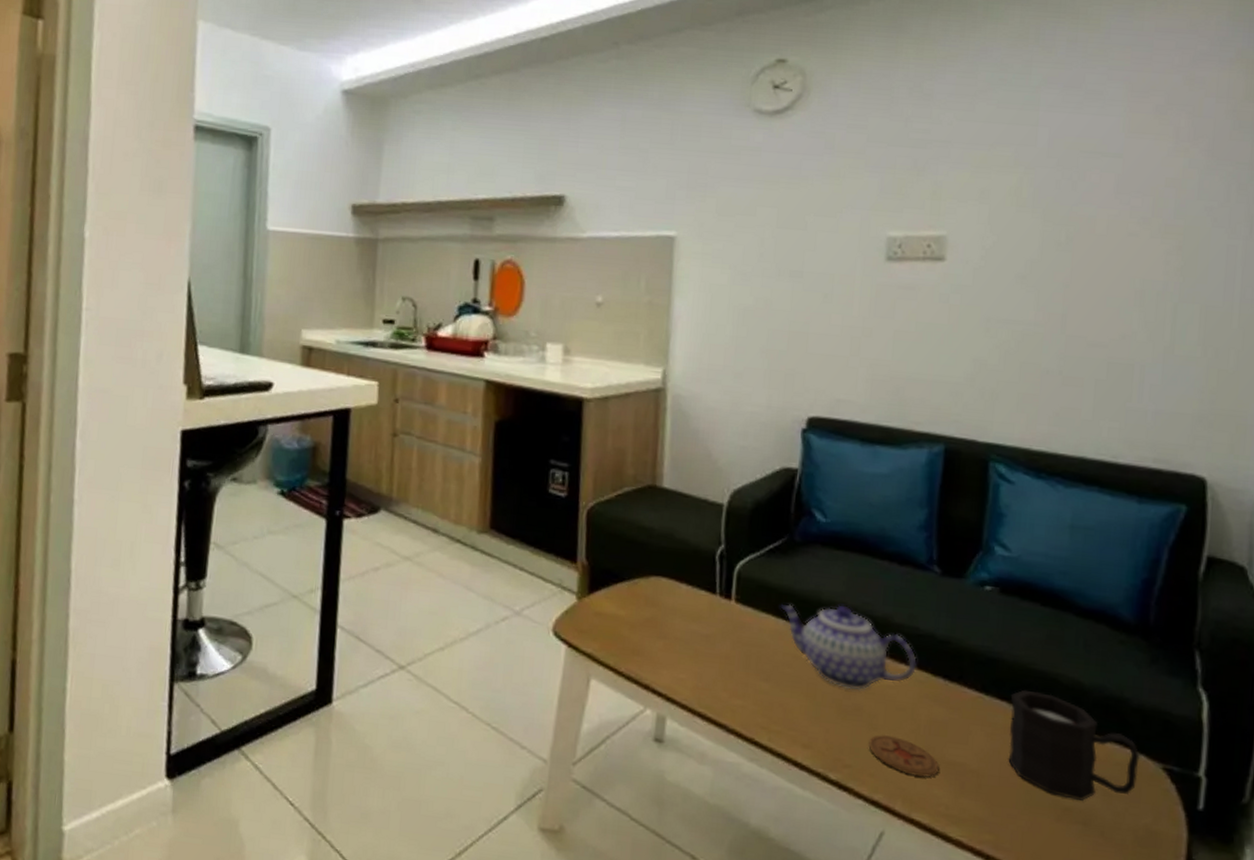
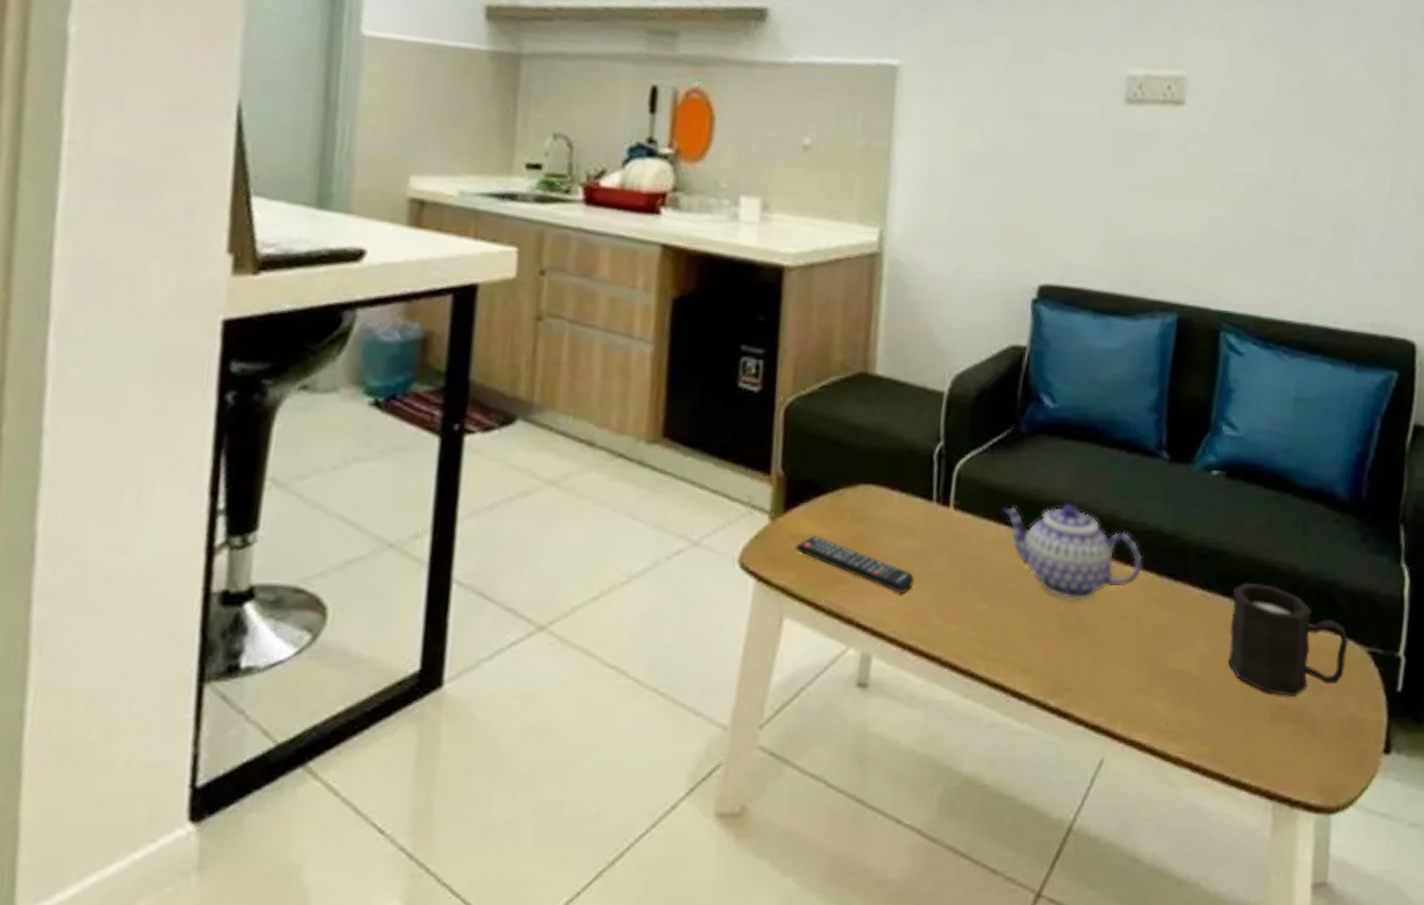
remote control: none [598,615,702,669] -> present [795,536,914,593]
coaster: present [868,734,939,777] -> none [1091,648,1161,691]

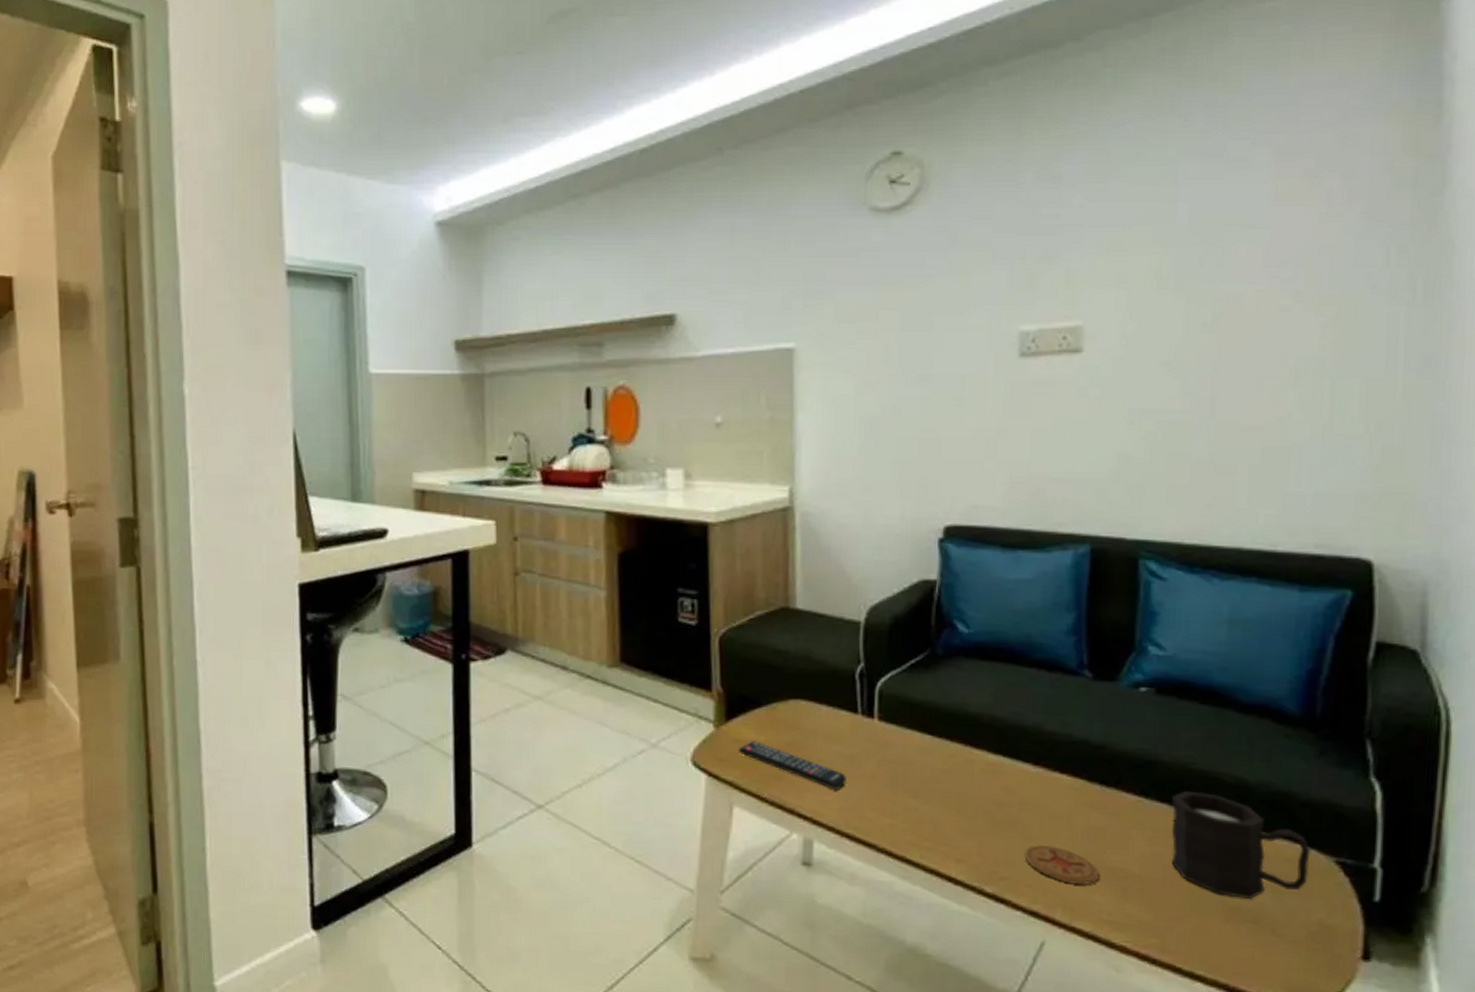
teapot: present [1002,503,1143,601] -> none [925,716,1071,802]
coaster: none [1091,648,1161,691] -> present [1024,844,1100,885]

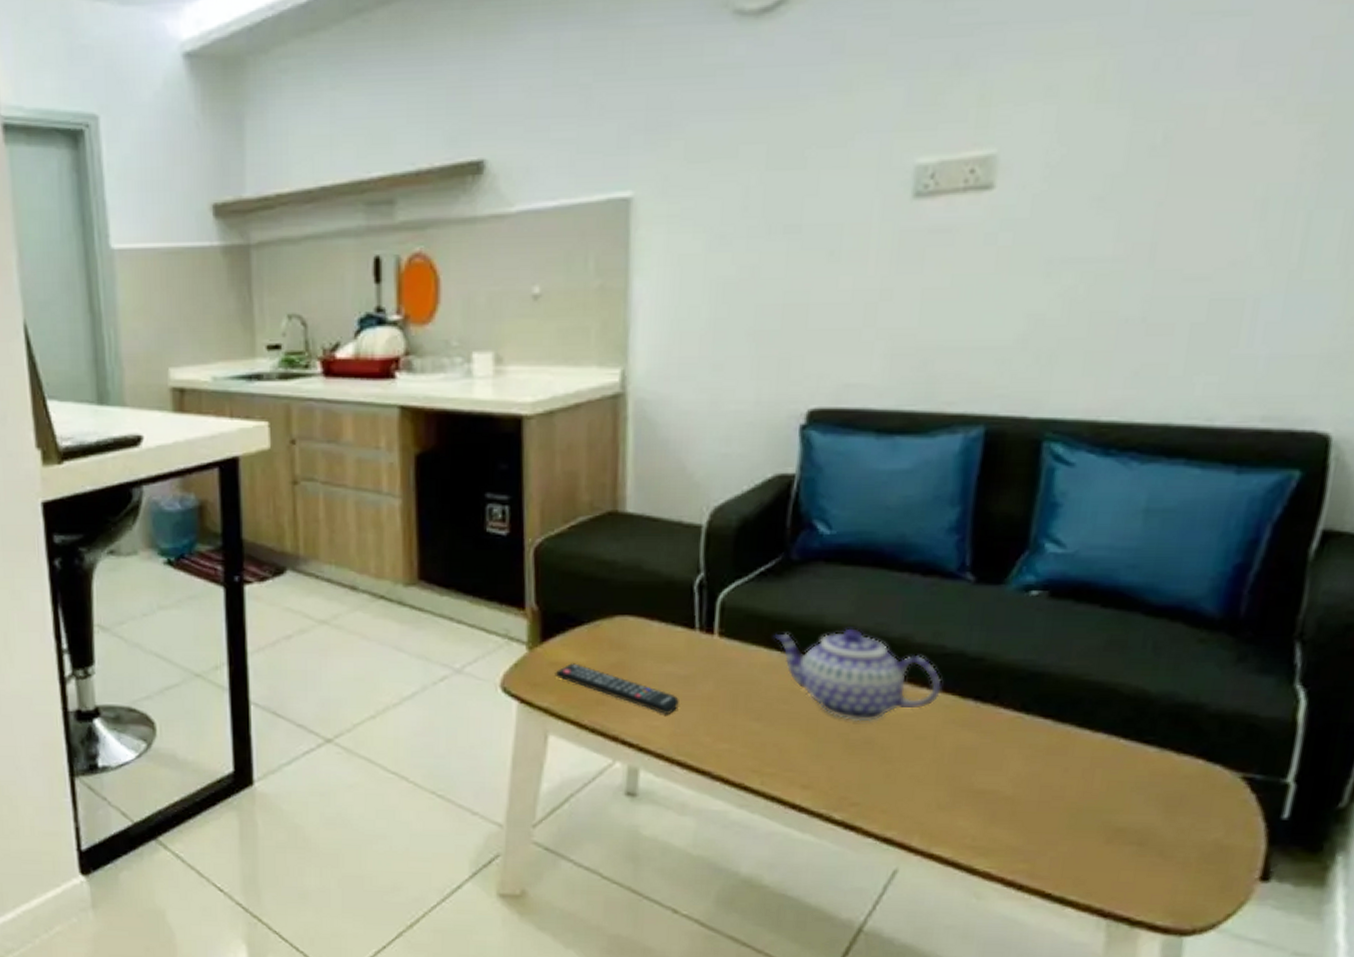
teapot: none [925,716,1071,802] -> present [773,628,942,722]
coaster: present [1024,844,1100,885] -> none [880,767,966,809]
mug: present [1171,790,1310,899] -> none [1050,704,1214,819]

